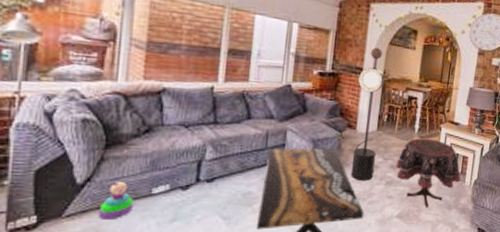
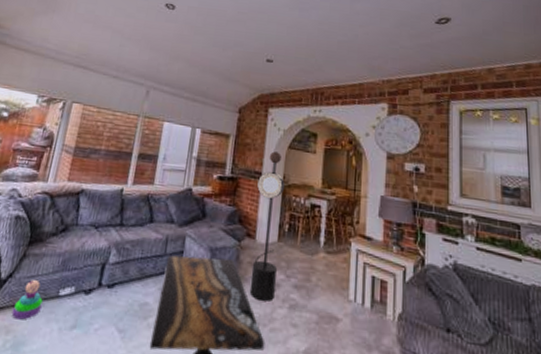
side table: present [396,138,461,208] -> none [300,253,381,346]

